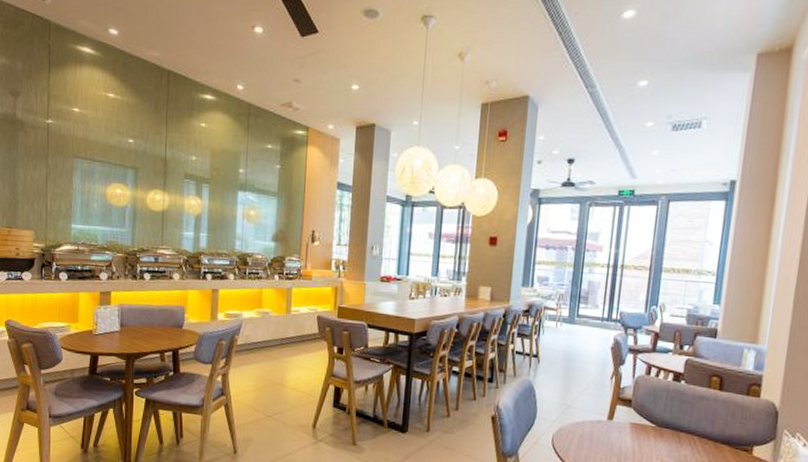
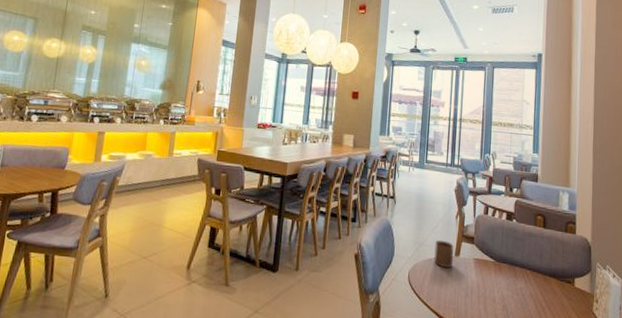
cup: none [582,403,607,432] -> present [434,240,454,268]

